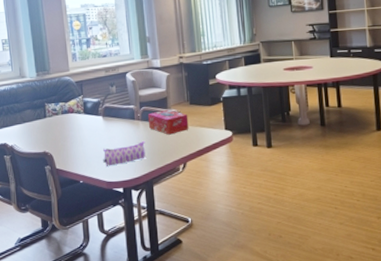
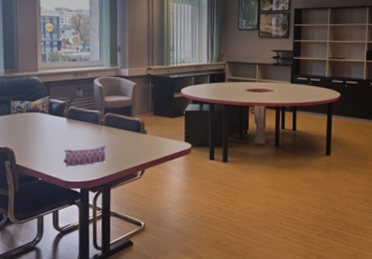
tissue box: present [147,109,189,135] -> none [111,117,151,142]

